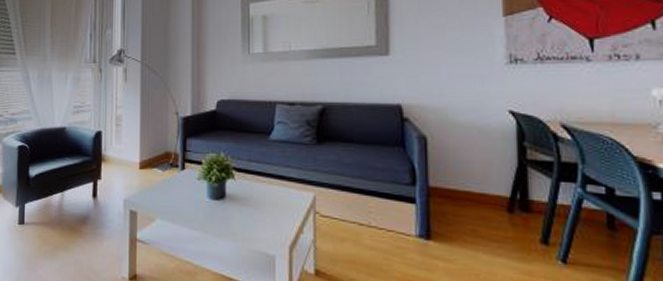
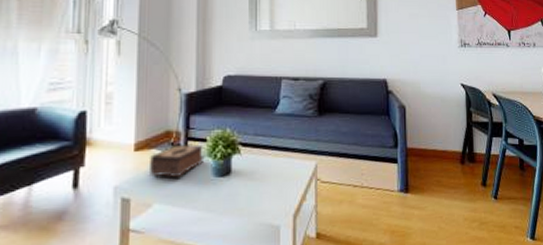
tissue box: none [151,166,200,197] -> present [148,145,205,178]

